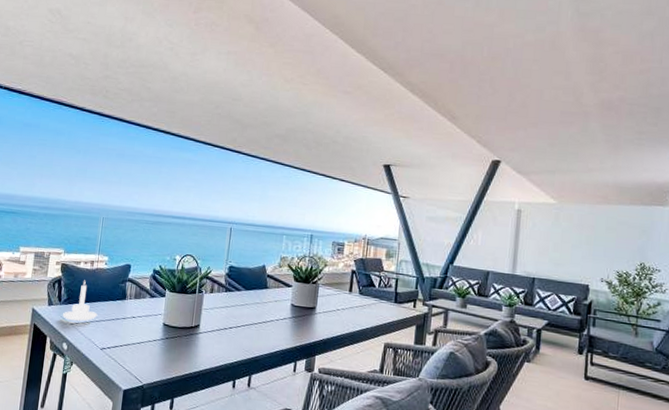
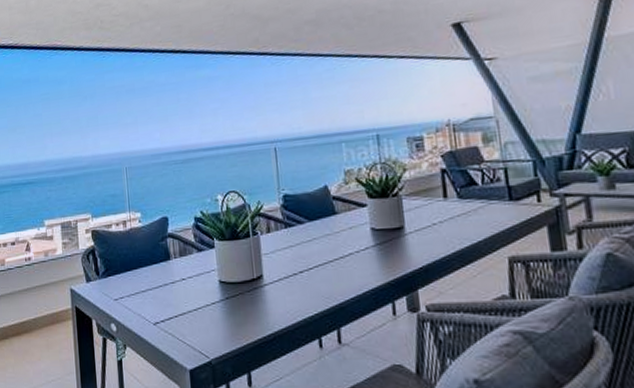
candle holder: present [63,280,98,321] -> none [104,245,143,295]

